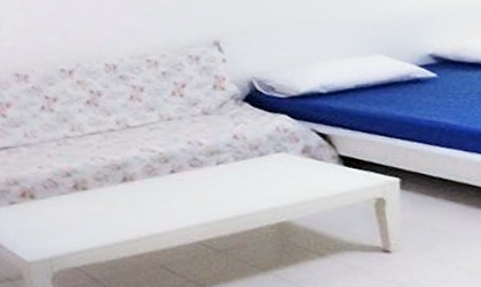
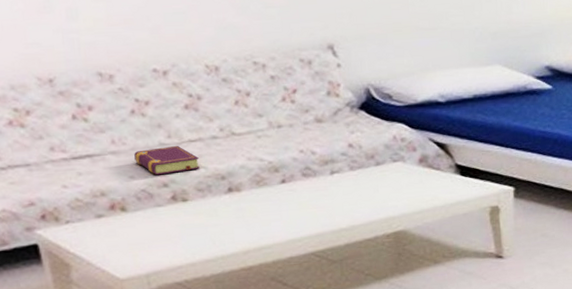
book: none [43,138,98,166] -> present [134,145,200,175]

